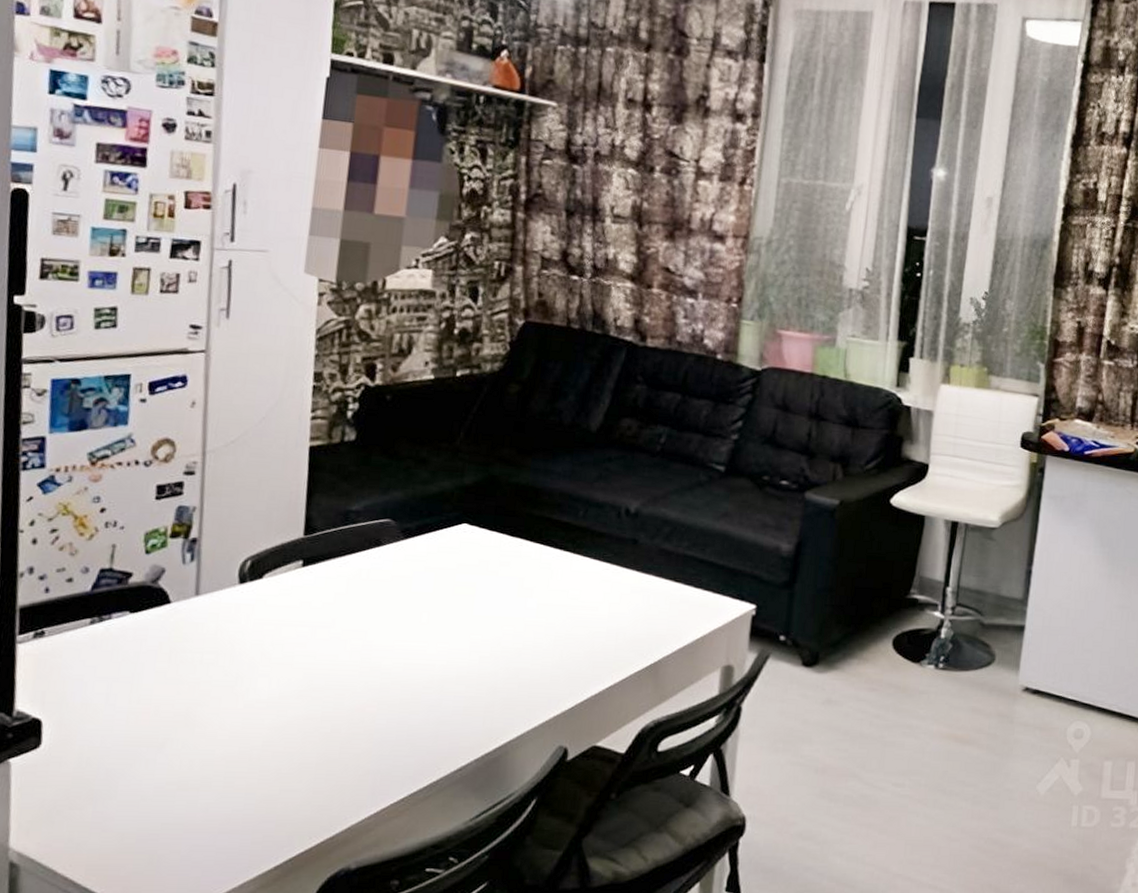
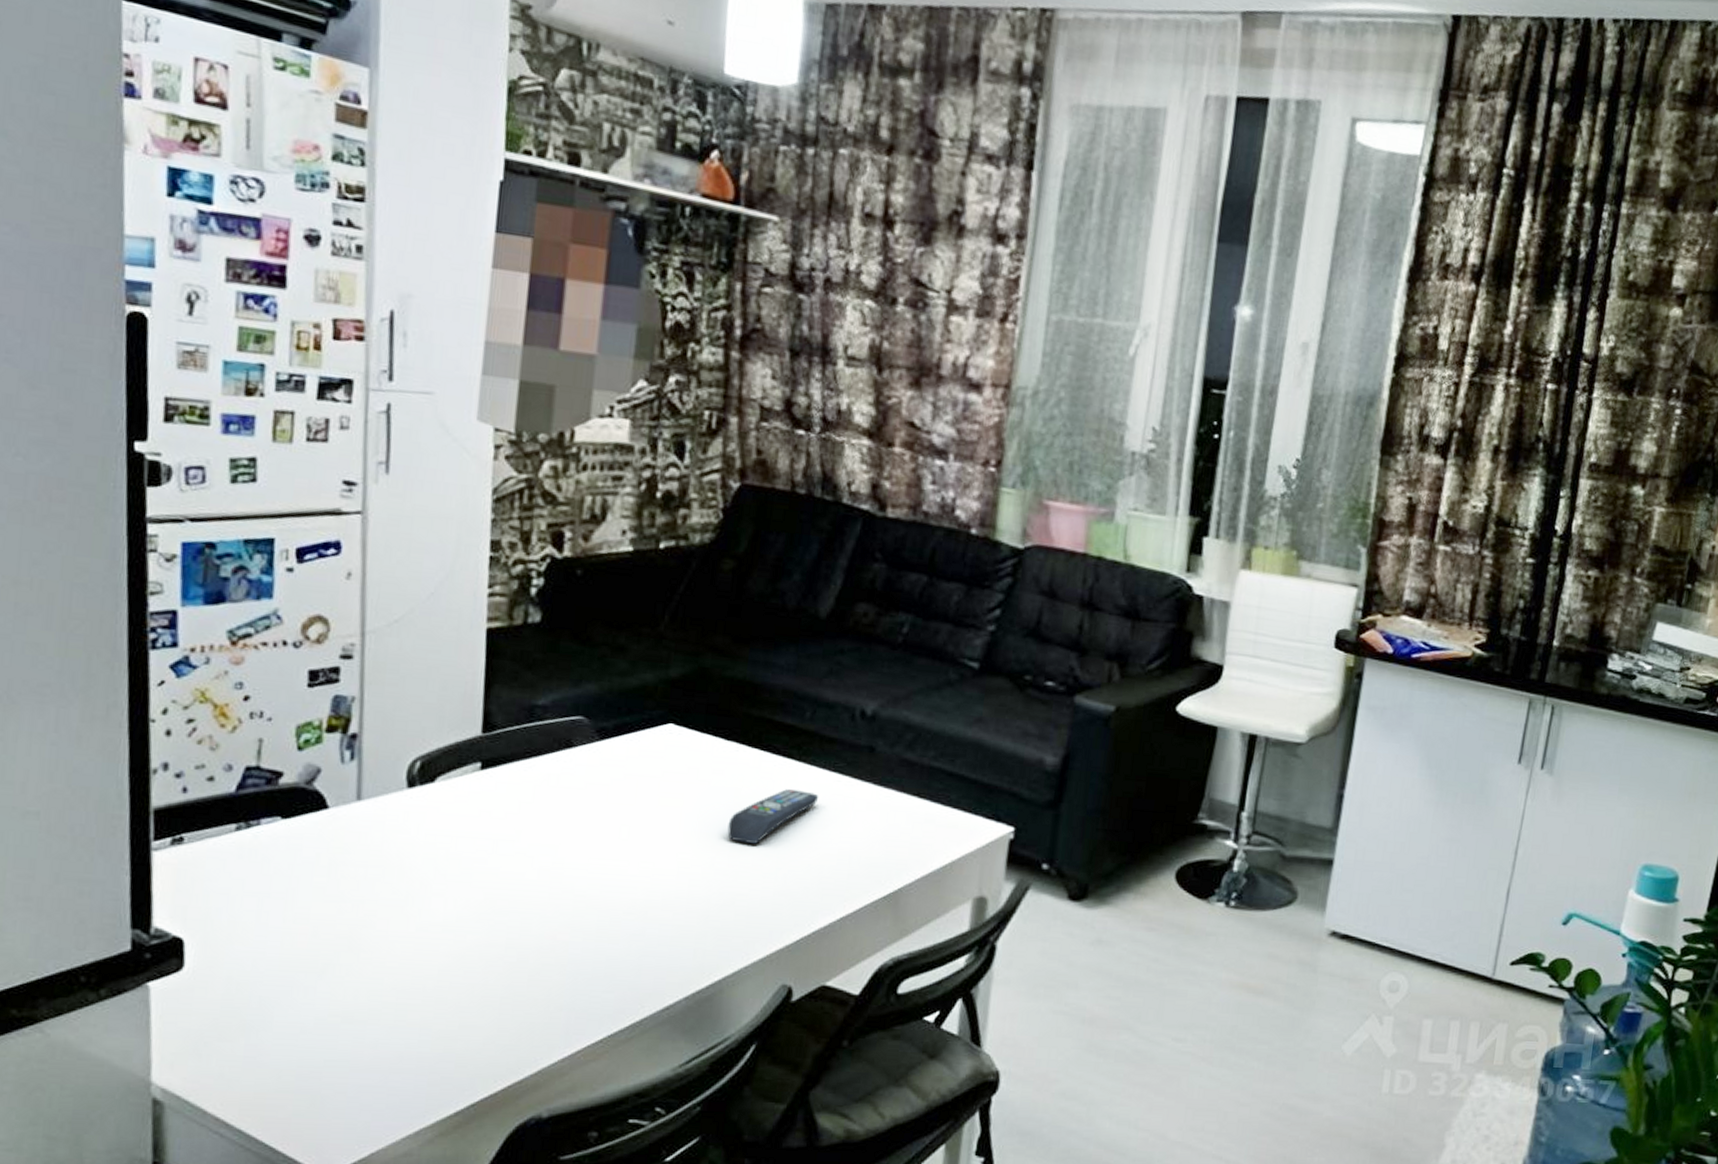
remote control: none [512,577,591,626] -> present [727,789,819,845]

